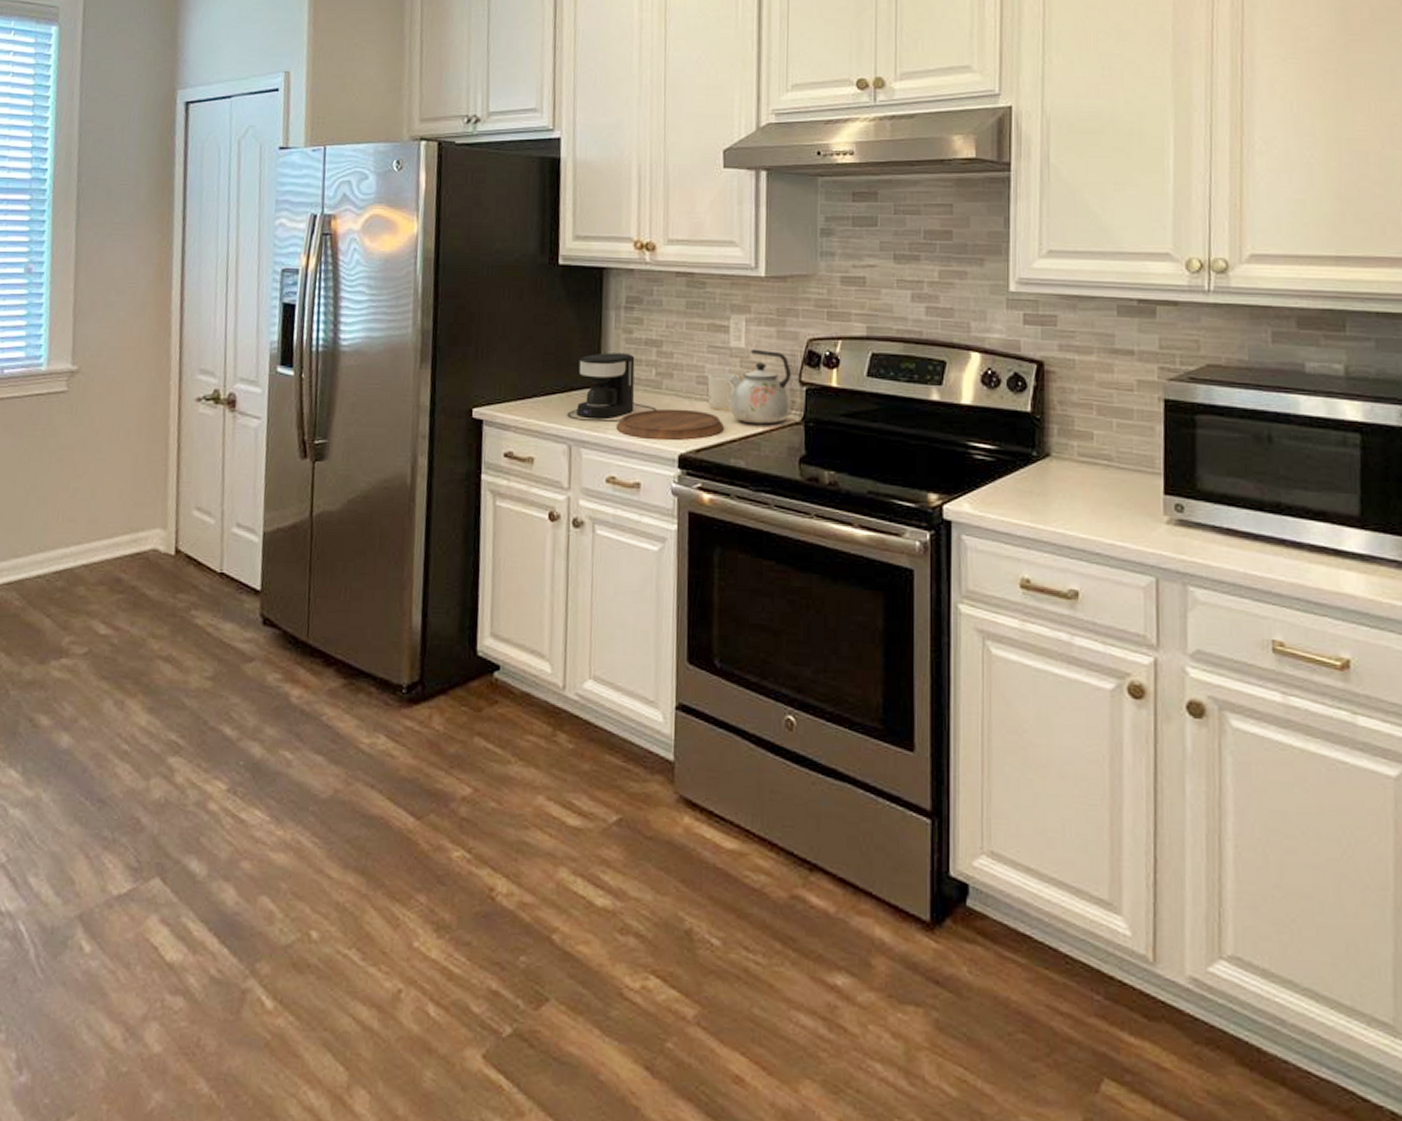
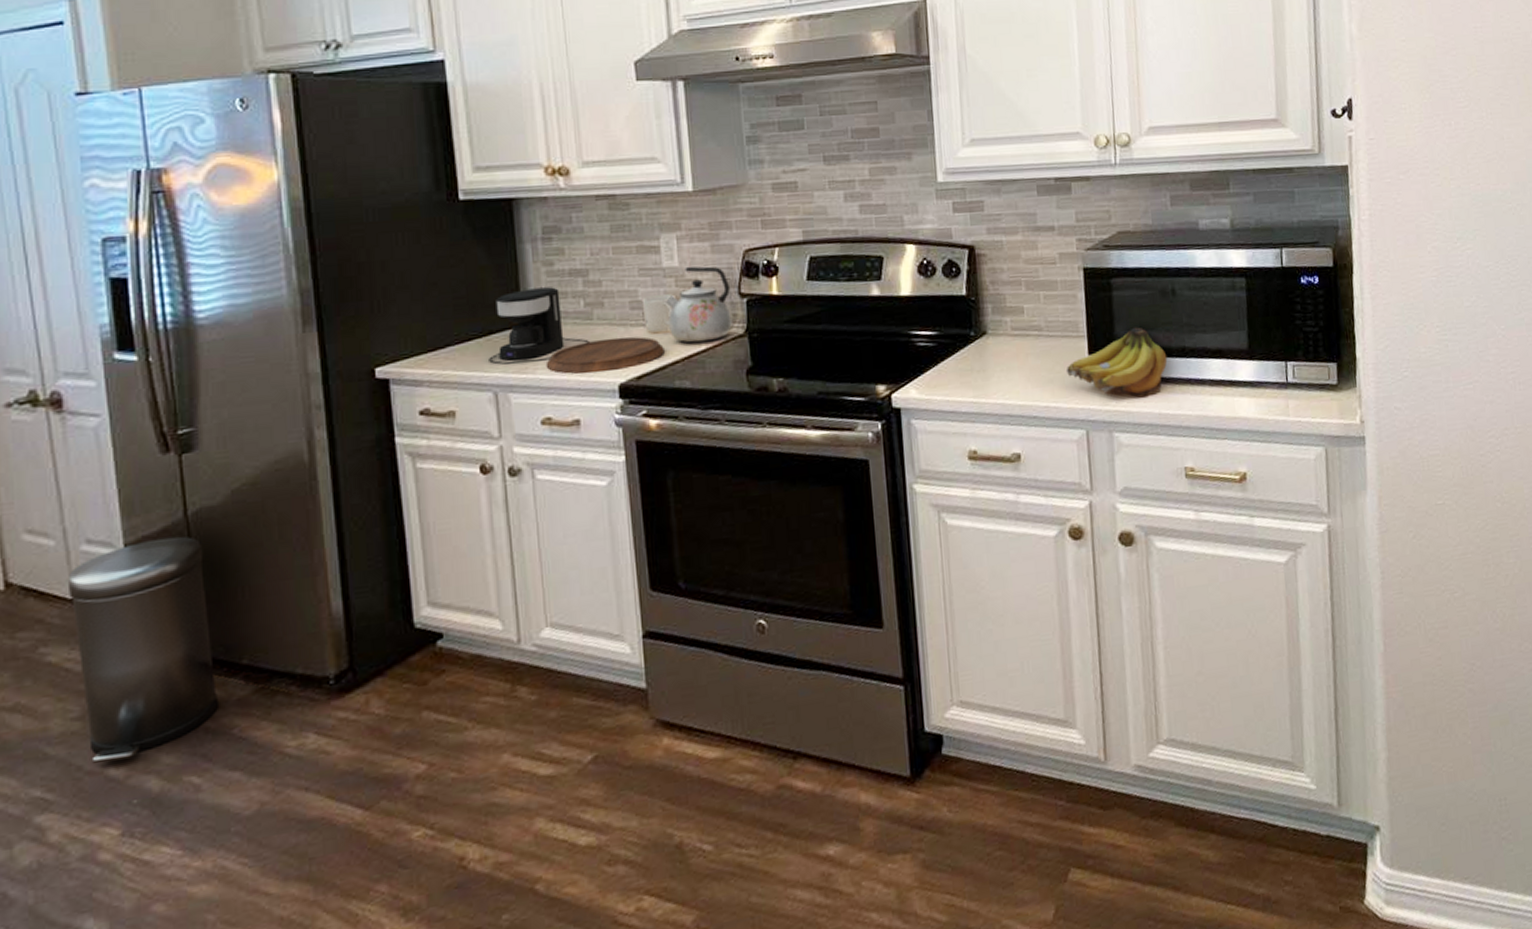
pedal bin: none [215,532,321,722] -> present [67,536,218,763]
fruit: none [1136,472,1258,552] -> present [1065,327,1168,398]

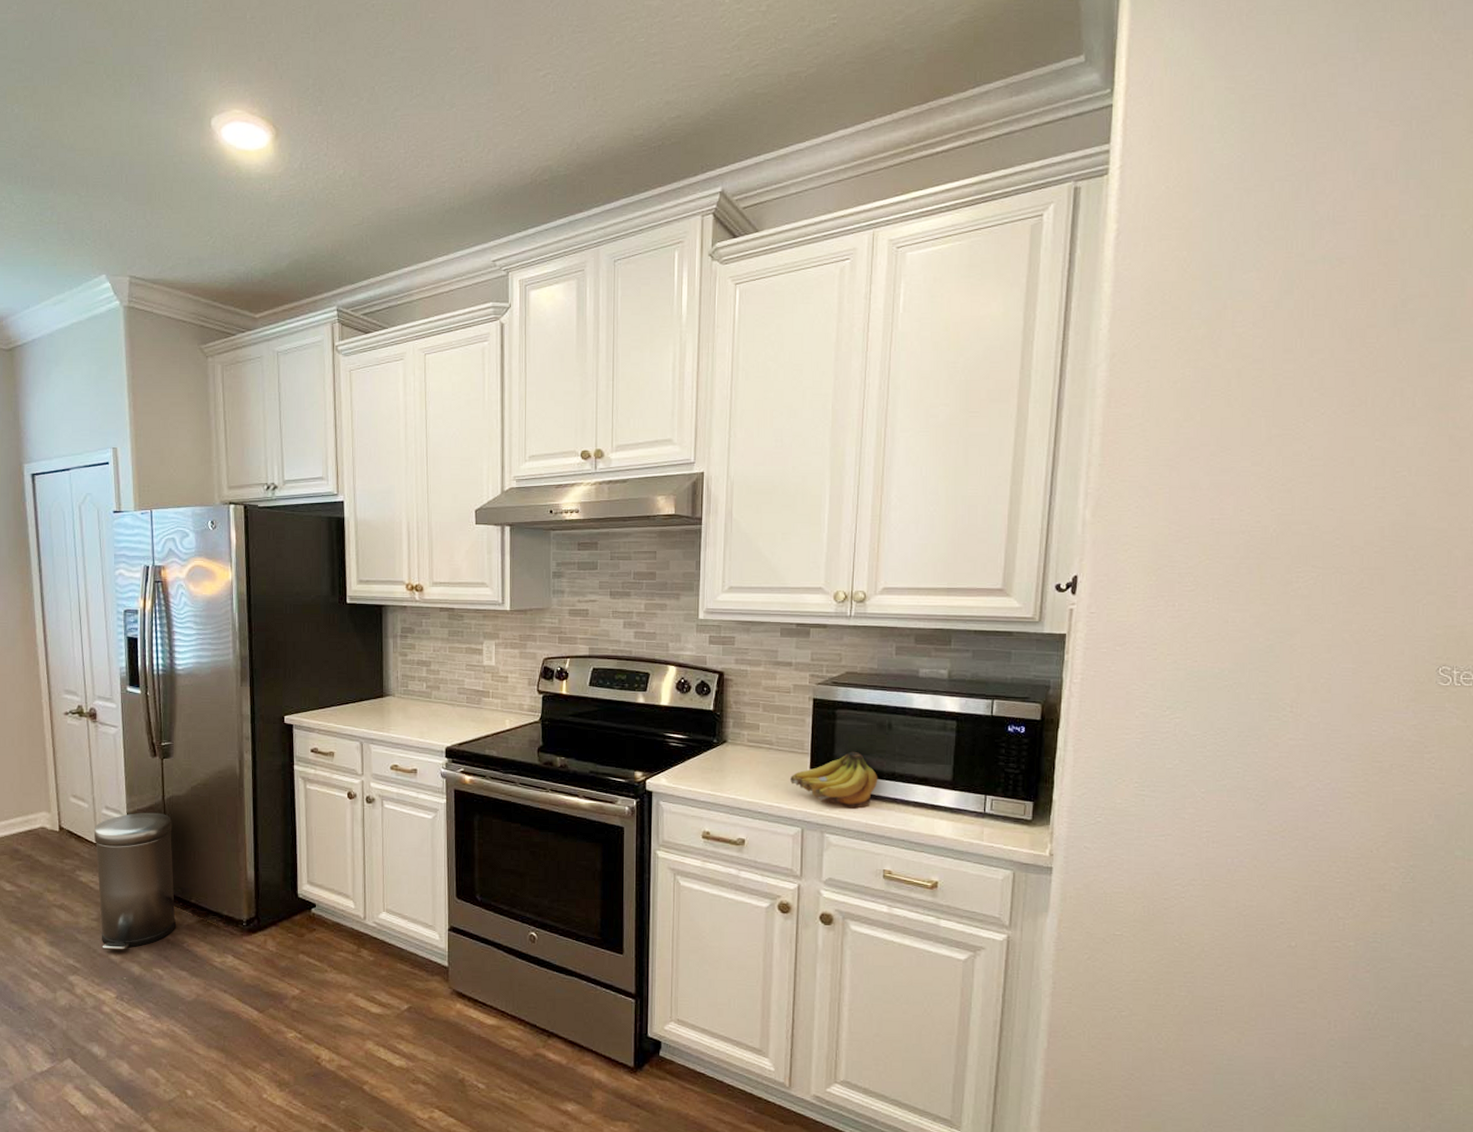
coffee maker: present [489,287,590,365] -> none [359,671,428,725]
cutting board: present [547,336,665,374] -> none [397,713,480,737]
mug: present [641,294,677,334] -> none [466,685,492,714]
kettle: present [666,266,734,343] -> none [483,666,531,724]

